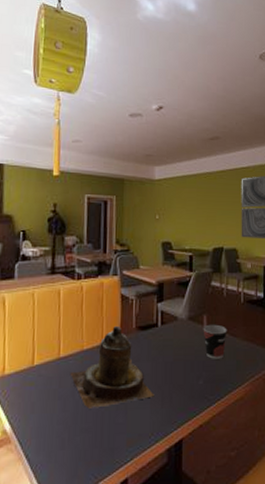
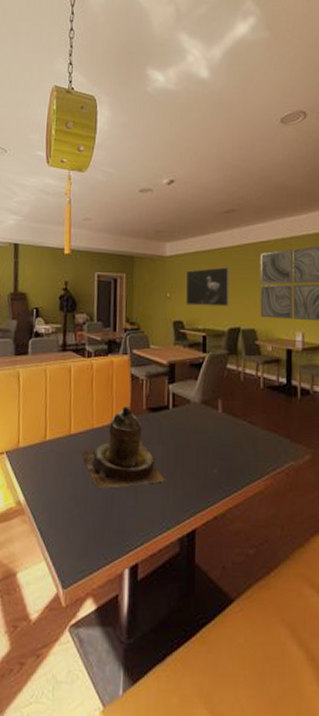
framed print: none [174,191,214,228] -> present [186,267,229,307]
cup: present [203,324,227,359] -> none [217,409,245,448]

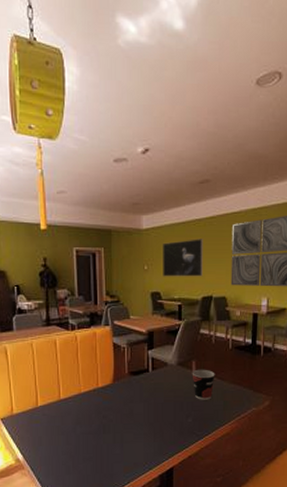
teapot: present [80,406,166,488] -> none [70,372,147,442]
cup: none [217,409,245,448] -> present [192,369,215,400]

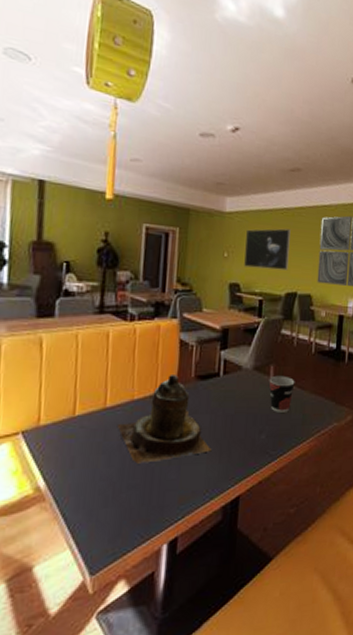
teapot: none [70,372,147,442] -> present [116,375,212,464]

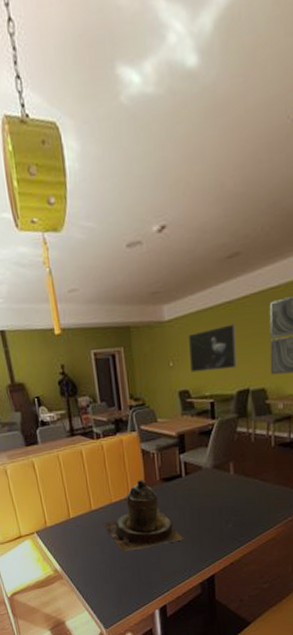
cup: present [269,375,295,412] -> none [229,470,257,504]

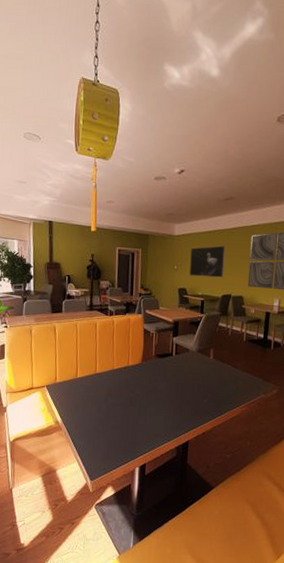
teapot: present [103,480,184,551] -> none [103,353,168,412]

